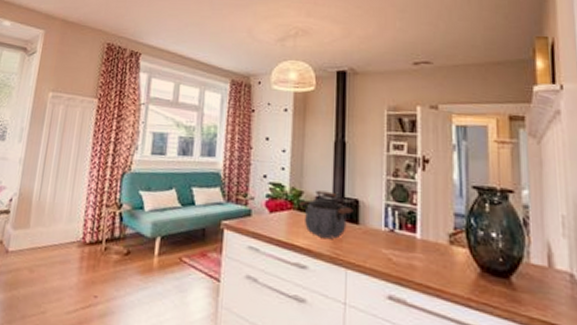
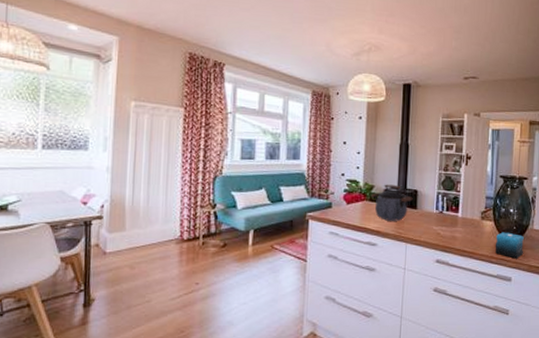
candle: none [473,264,518,306] -> present [495,232,524,259]

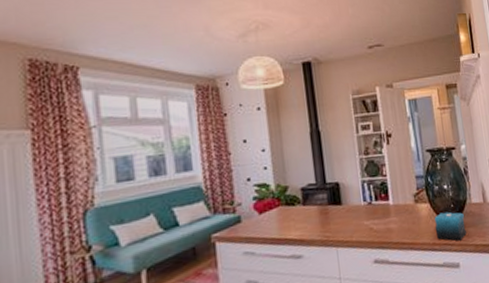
kettle: present [371,184,413,221] -> none [286,180,336,226]

